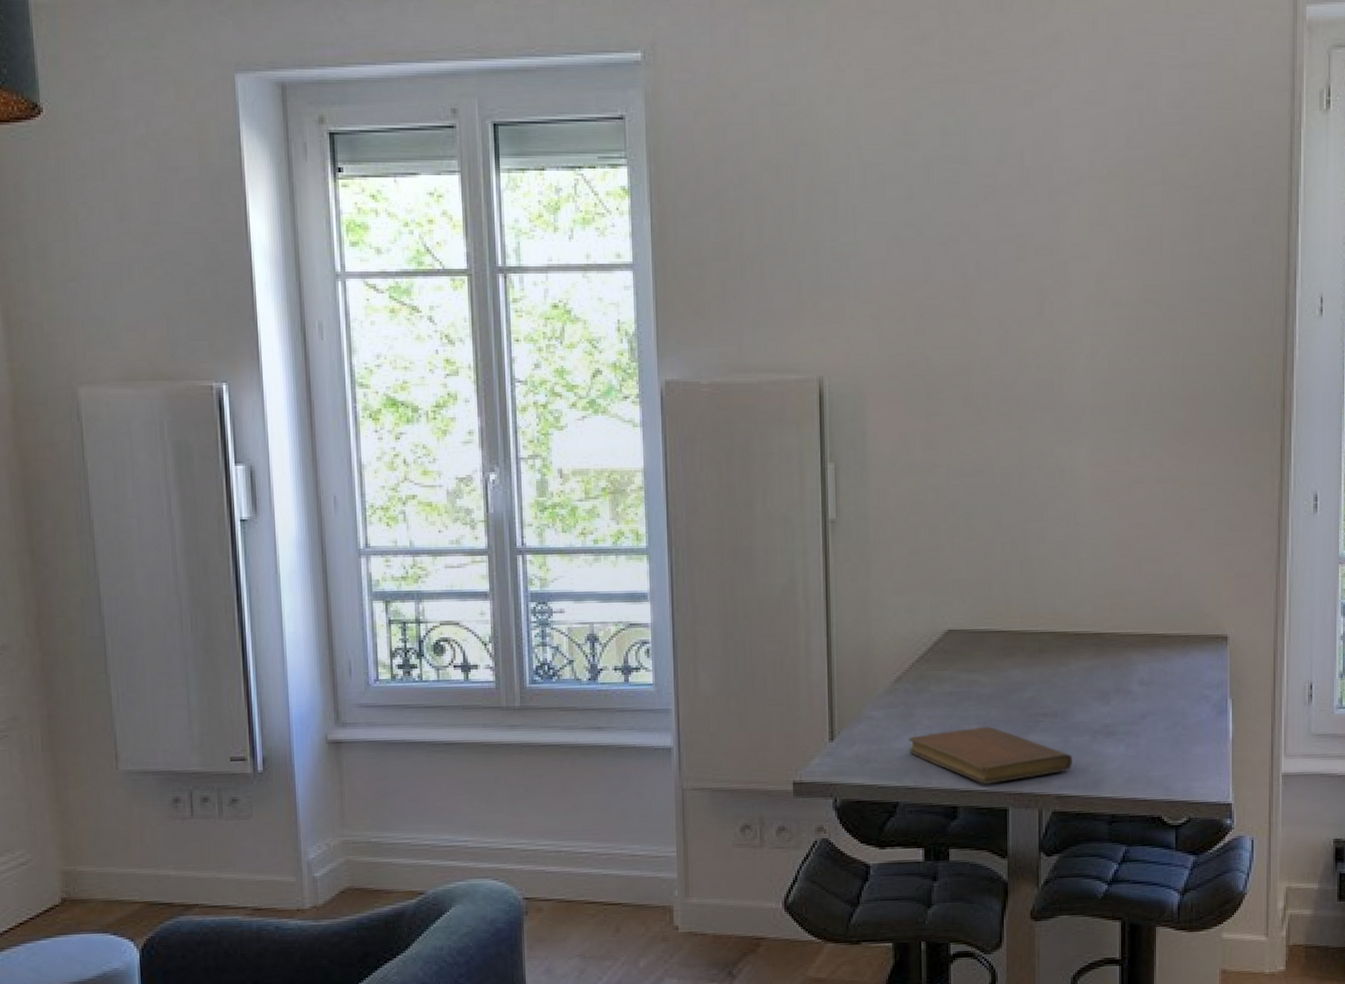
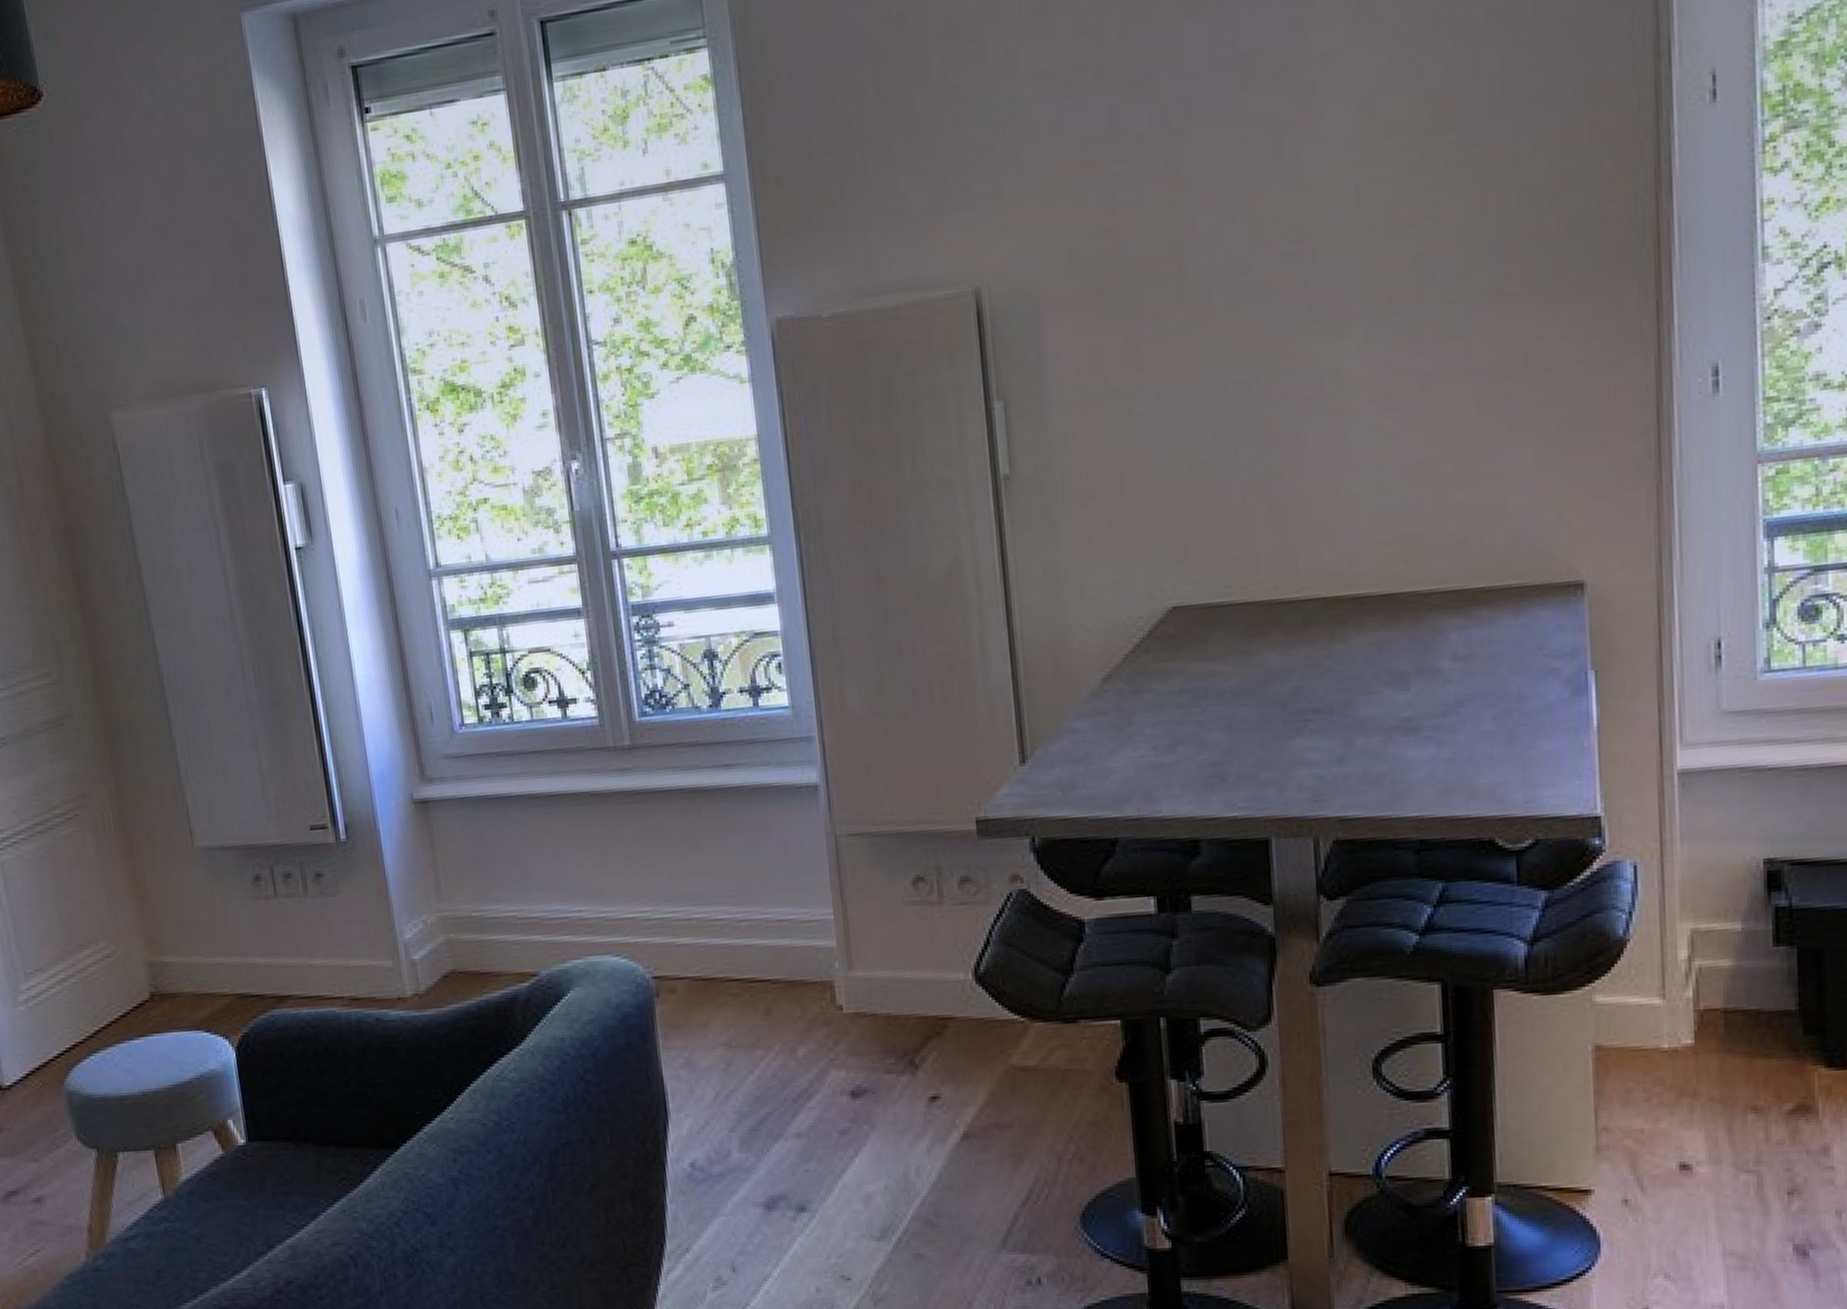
notebook: present [909,726,1072,785] -> none [1127,731,1359,809]

